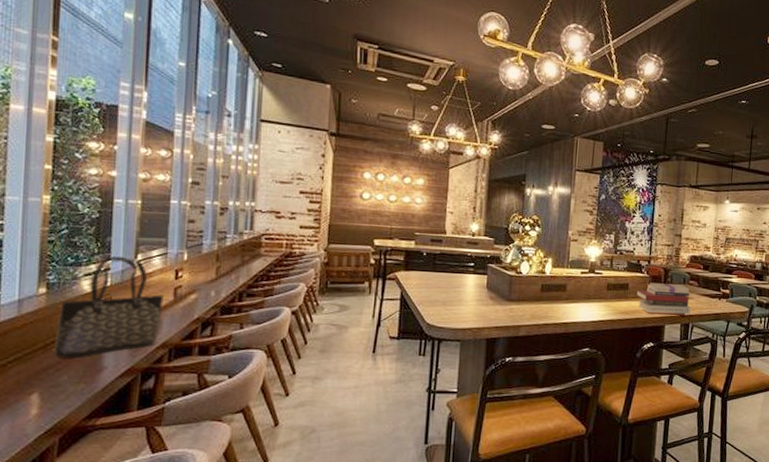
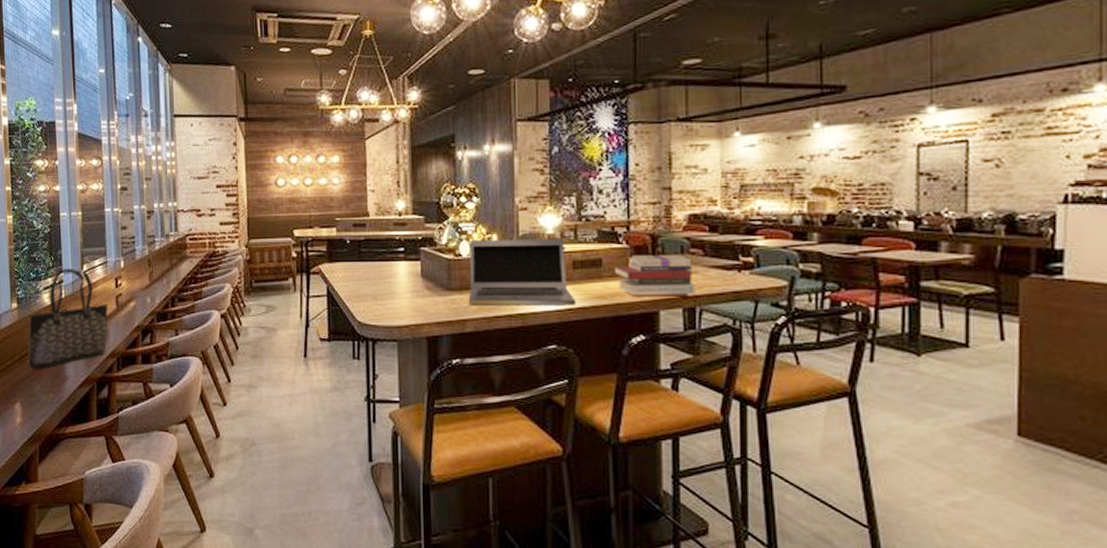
laptop: none [523,261,607,317] -> present [468,238,577,304]

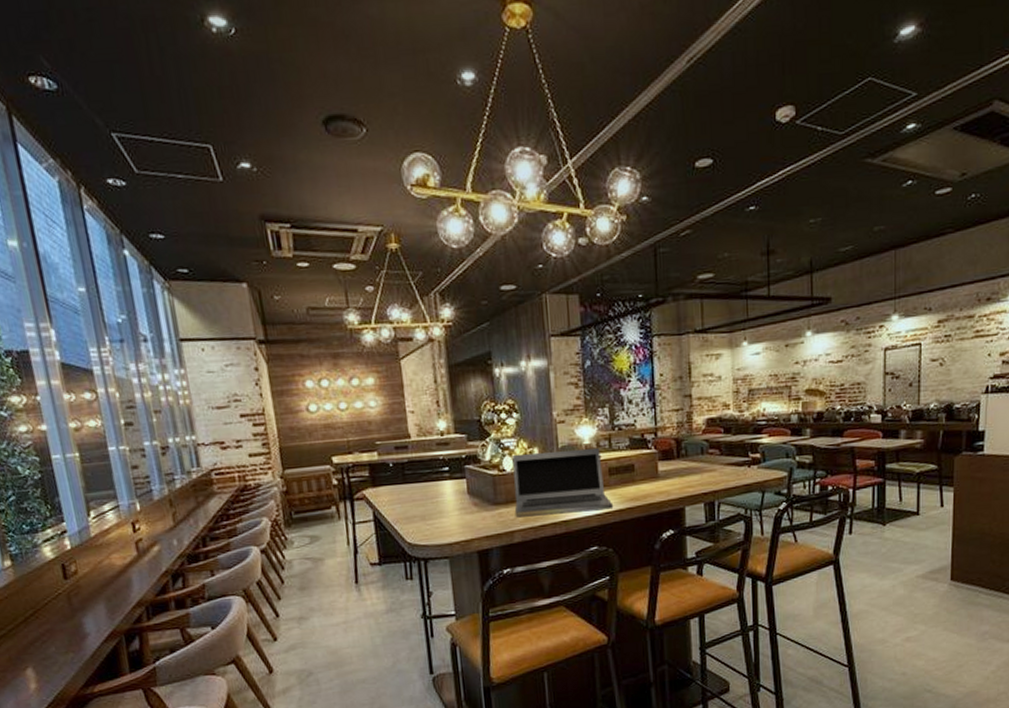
tote bag: present [27,268,108,369] -> none [29,516,132,630]
books: present [614,255,696,298] -> none [645,456,714,496]

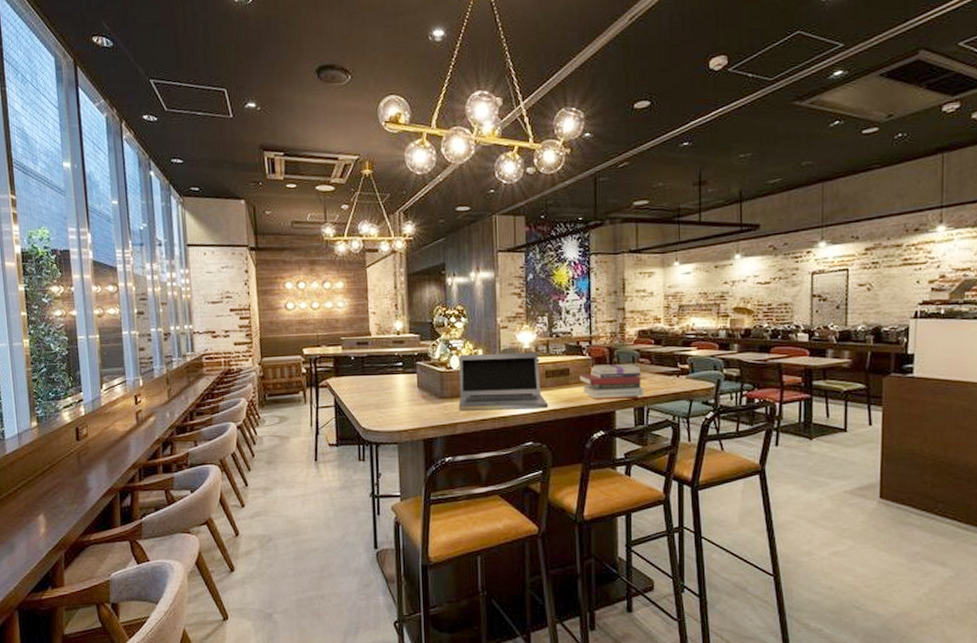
books: none [645,456,714,496] -> present [579,364,644,400]

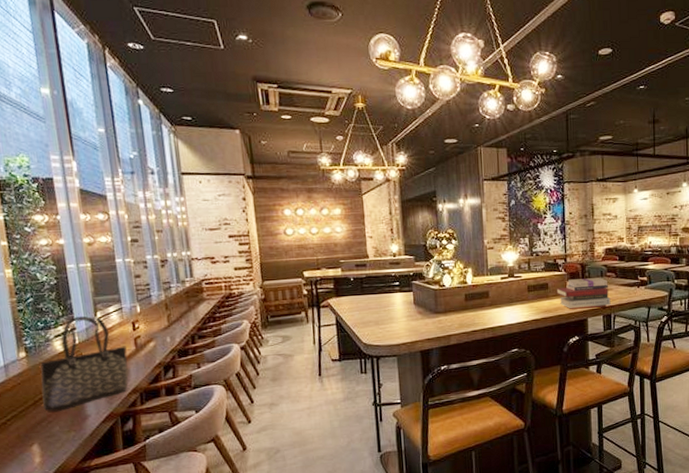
tote bag: none [49,387,129,482] -> present [40,315,129,412]
laptop: present [458,353,549,410] -> none [451,270,531,323]

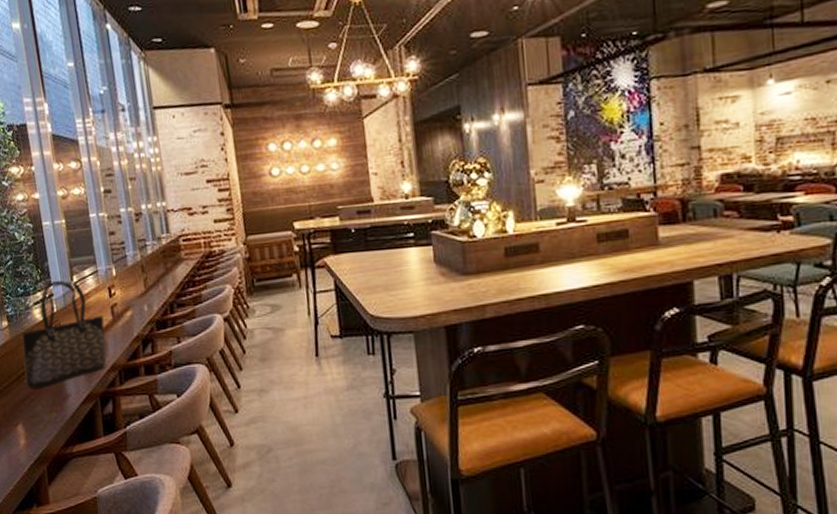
books: present [556,278,611,309] -> none [641,219,732,267]

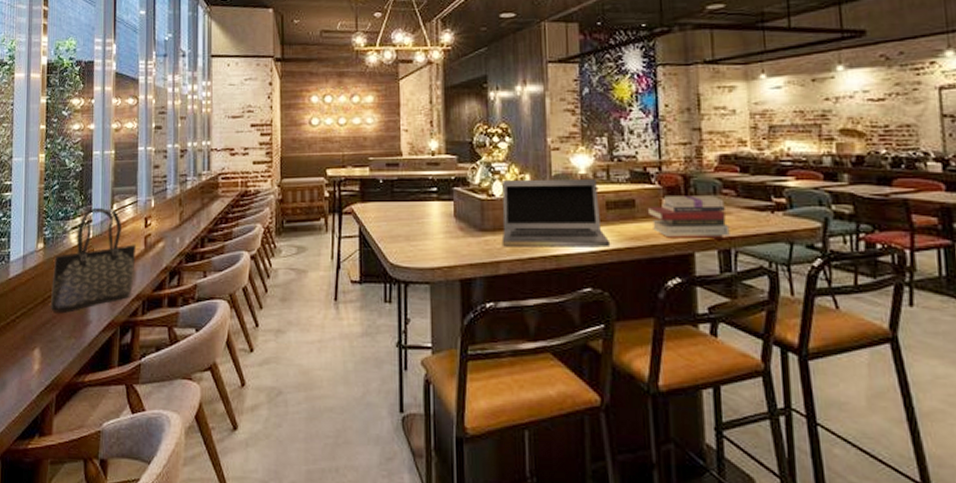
laptop: none [484,211,603,288] -> present [501,179,611,246]
books: none [641,219,732,267] -> present [647,196,730,240]

